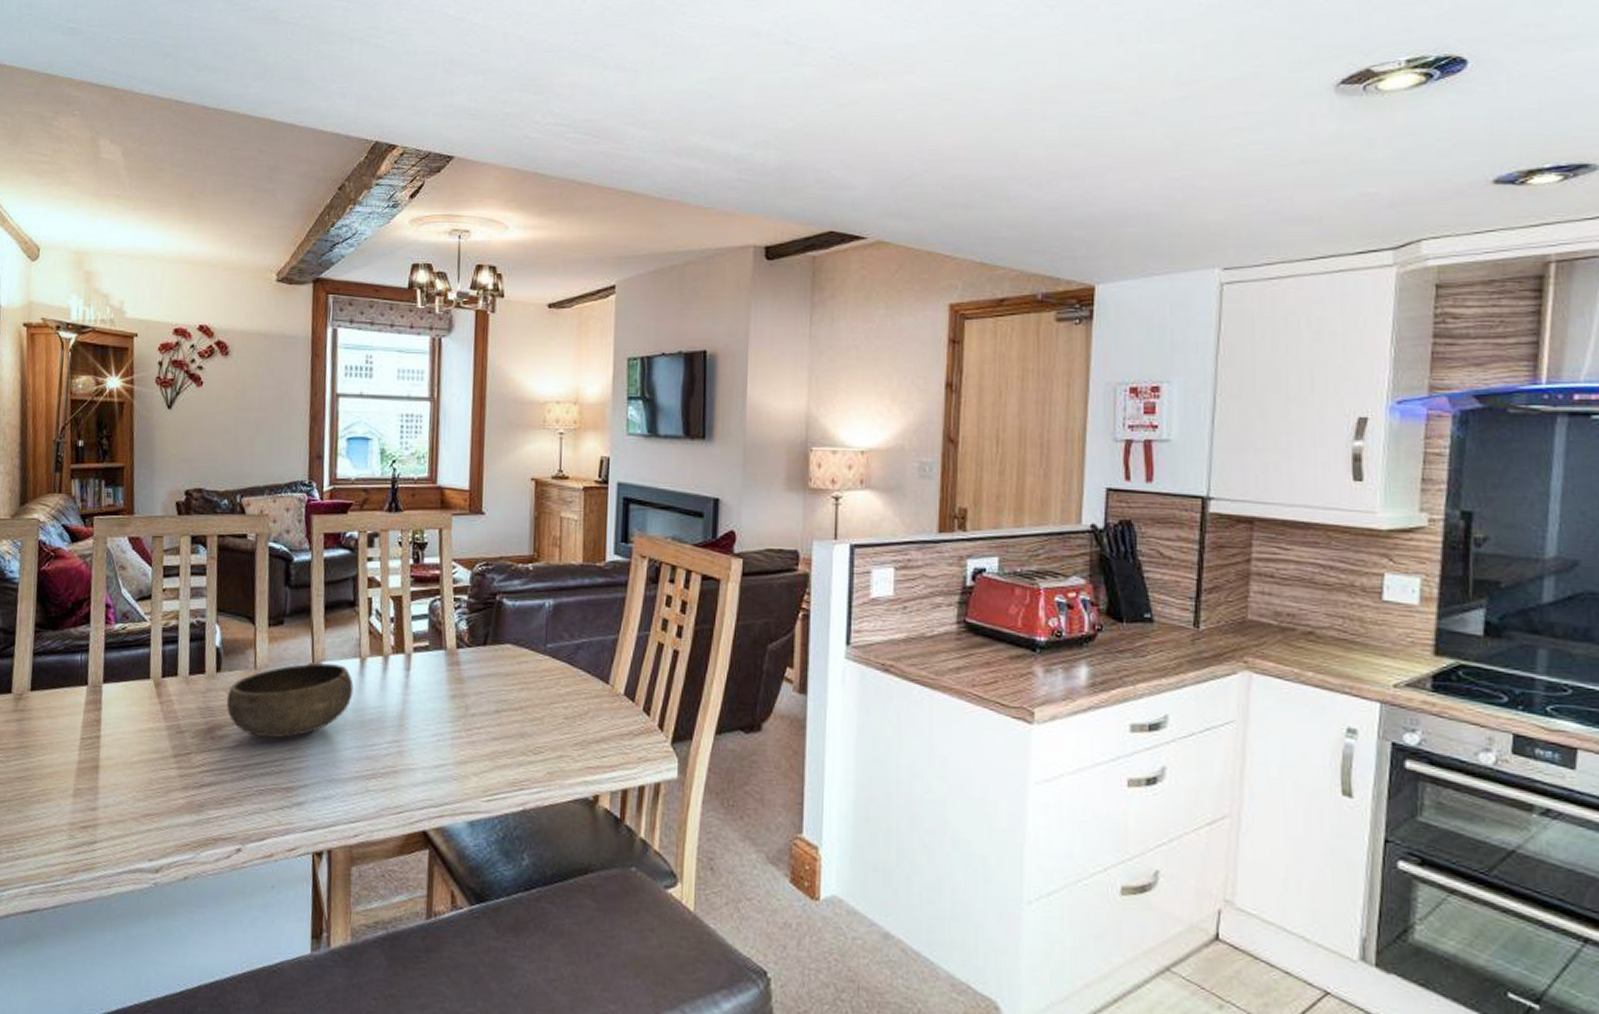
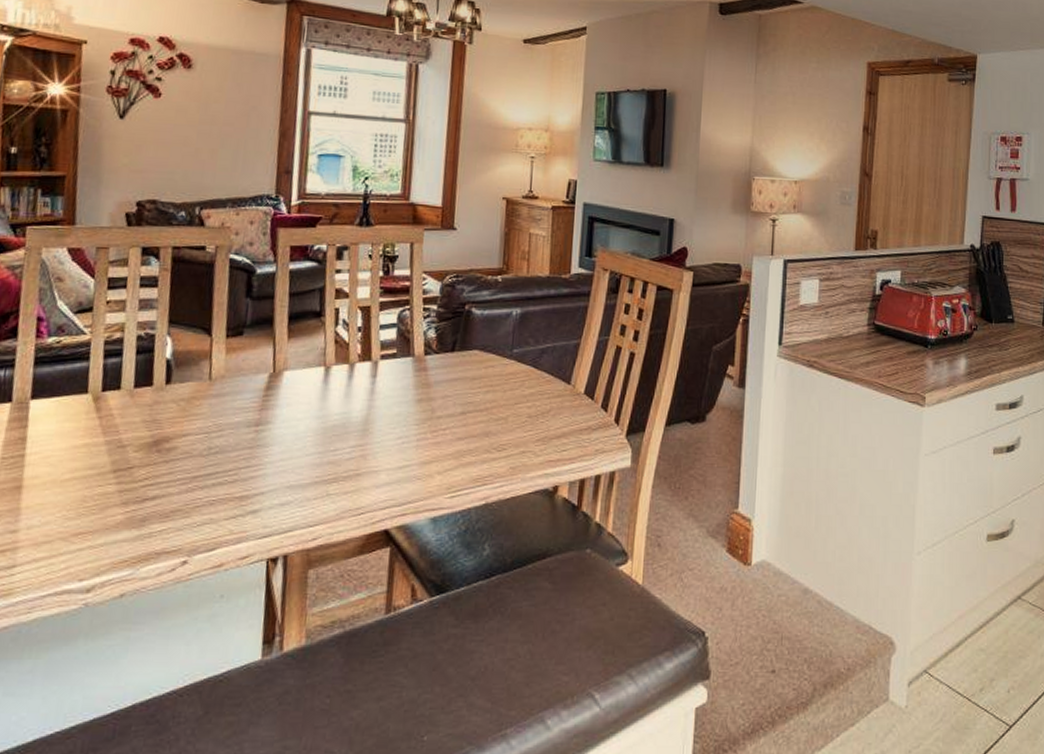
bowl: present [226,663,354,738] -> none [176,372,317,448]

